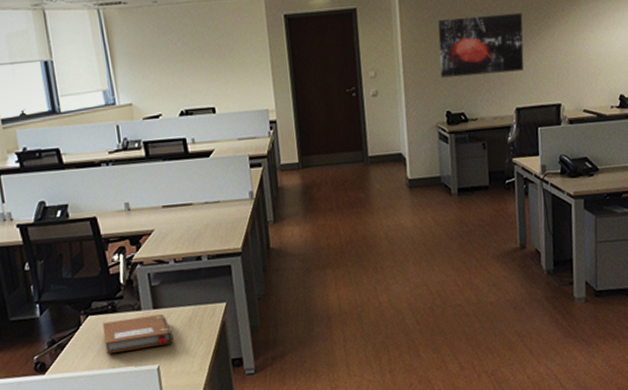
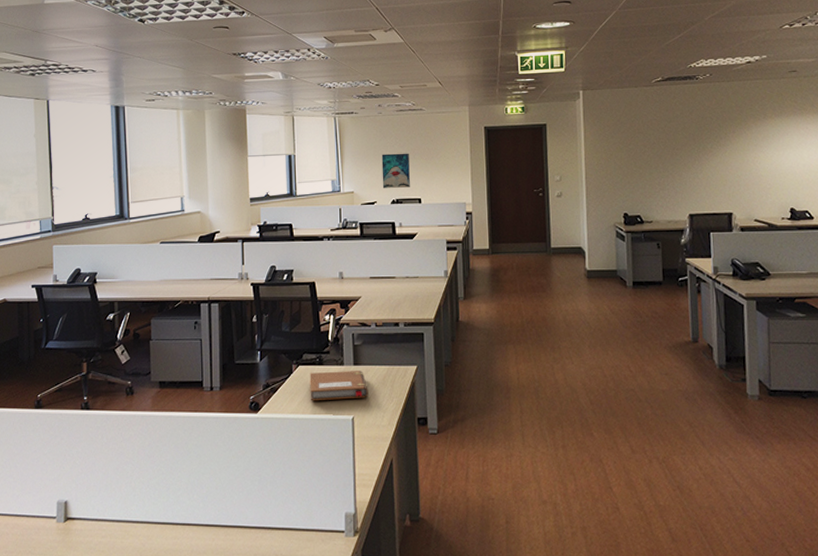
wall art: none [162,51,201,97] -> present [381,153,410,188]
wall art: present [438,12,524,78] -> none [618,132,697,185]

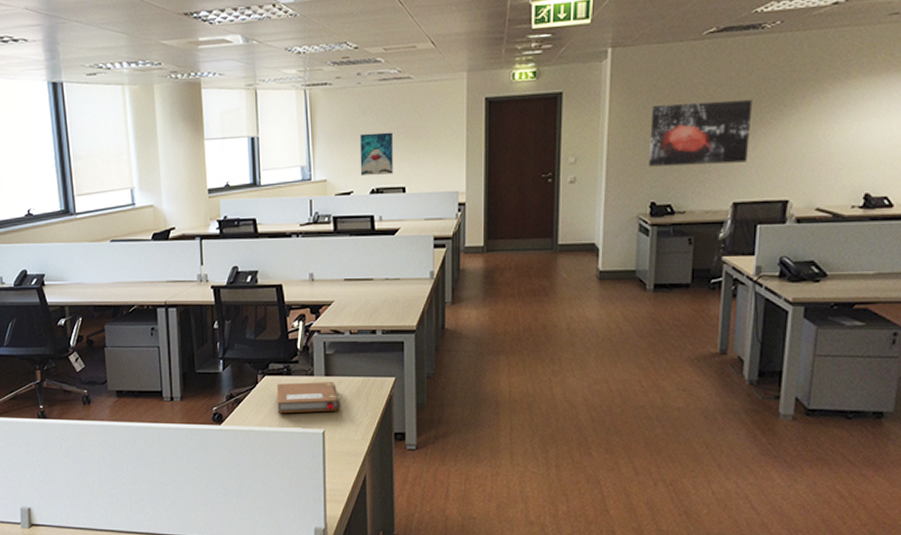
wall art: none [618,132,697,185] -> present [649,99,753,167]

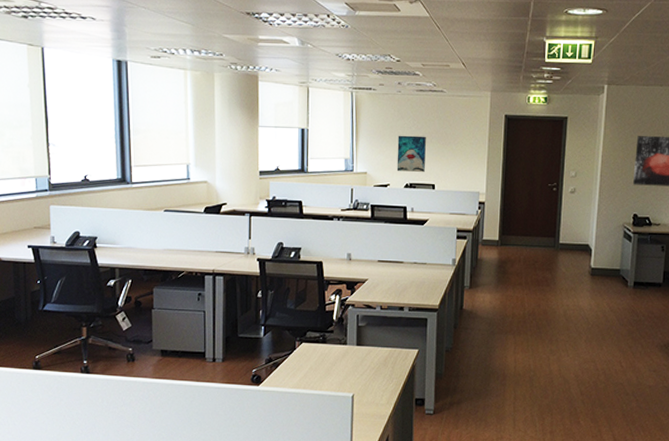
notebook: present [276,382,341,414] -> none [312,350,370,378]

